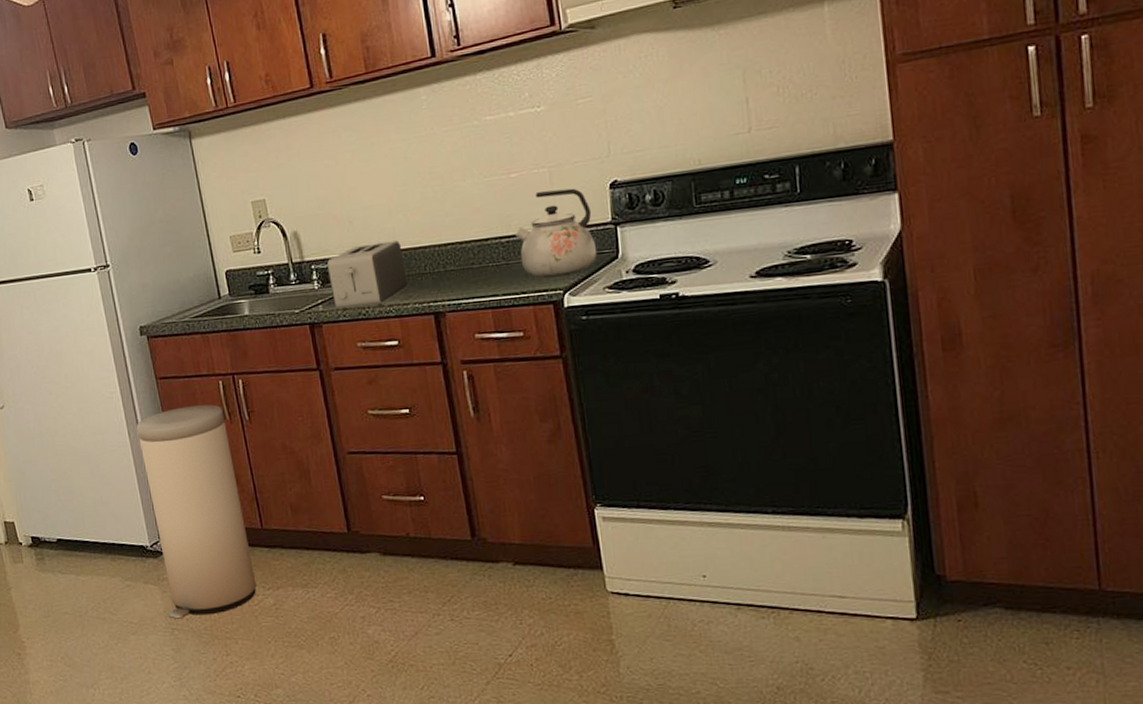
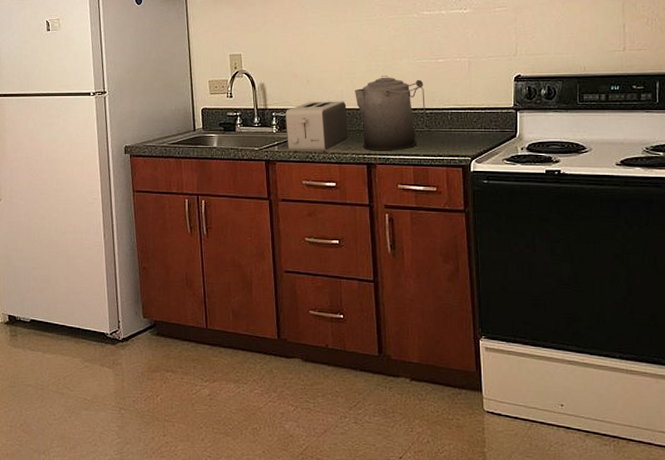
pedal bin: present [136,404,257,620] -> none [111,218,196,401]
cooking pot: none [409,201,503,297] -> present [355,76,427,151]
kettle: present [515,188,598,278] -> none [437,77,500,146]

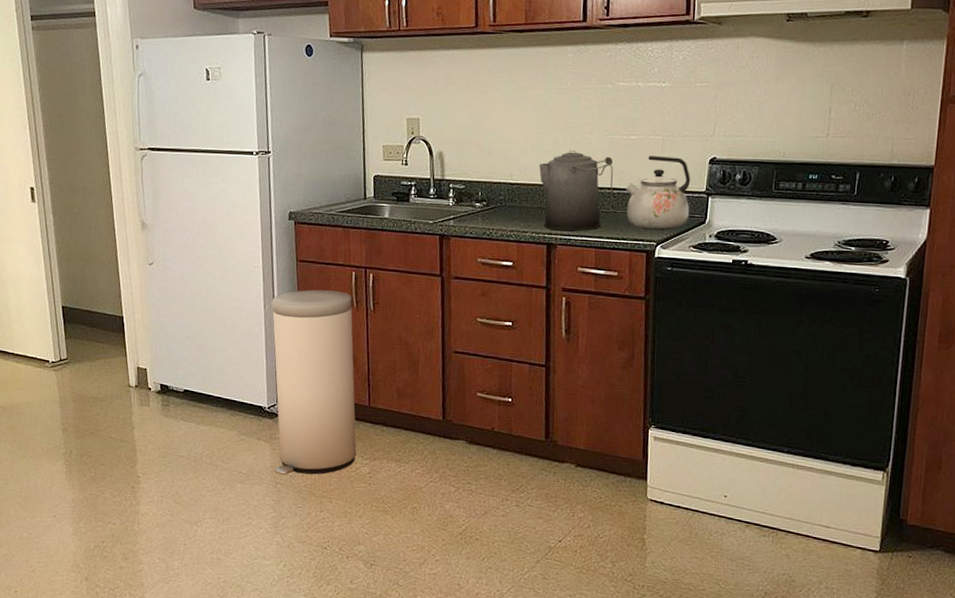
pedal bin: none [111,218,196,401] -> present [272,289,357,476]
toaster: present [285,101,349,153] -> none [463,174,530,230]
kettle: none [437,77,500,146] -> present [625,156,691,231]

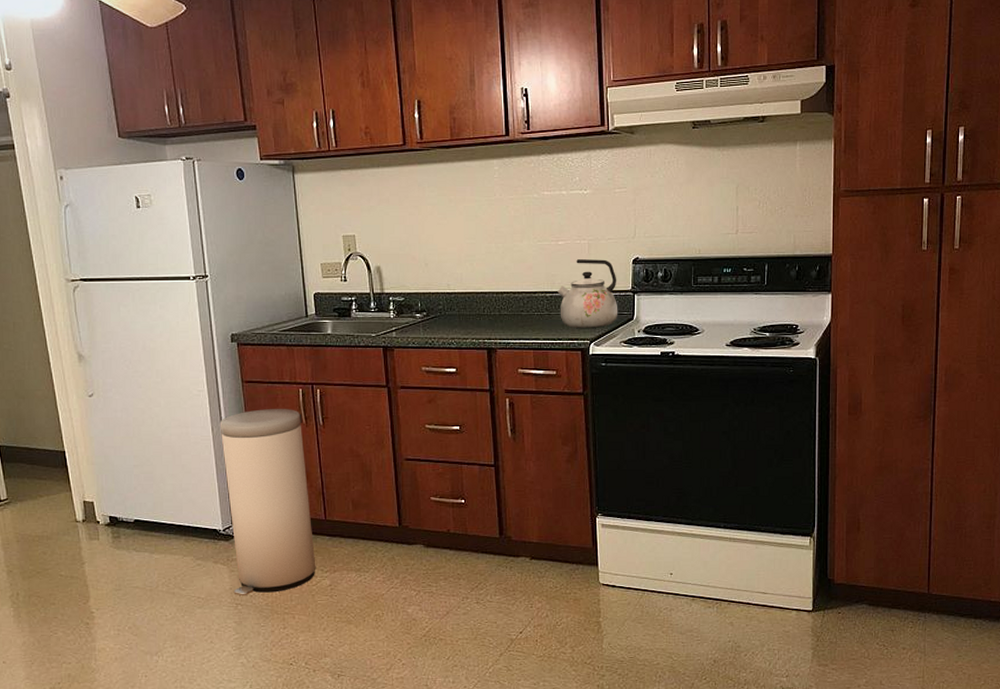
cooking pot: present [539,150,614,232] -> none [475,258,547,335]

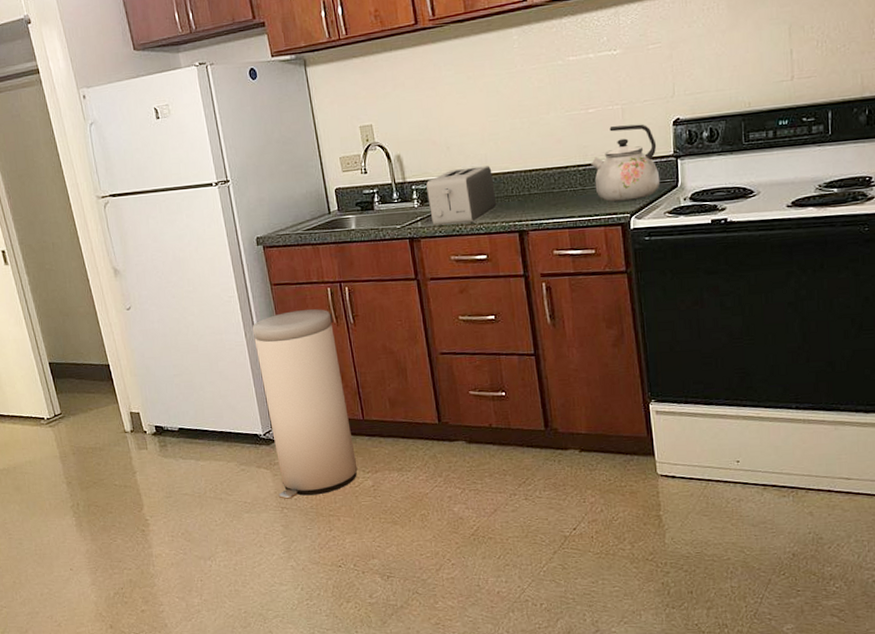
toaster: none [402,285,469,338] -> present [425,166,497,227]

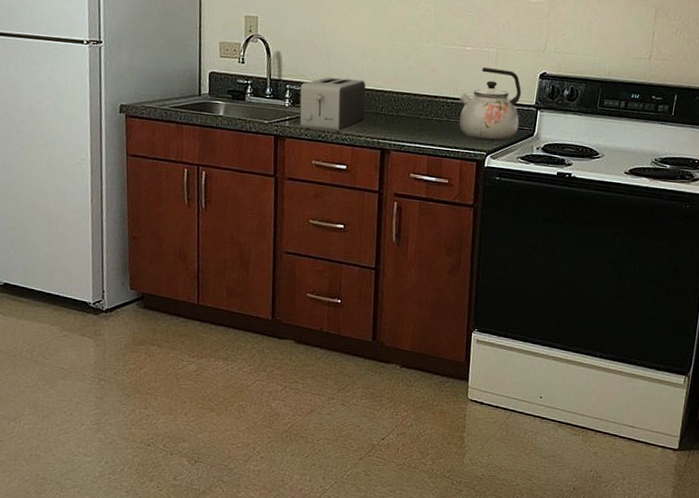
pedal bin: present [252,309,358,500] -> none [97,185,185,372]

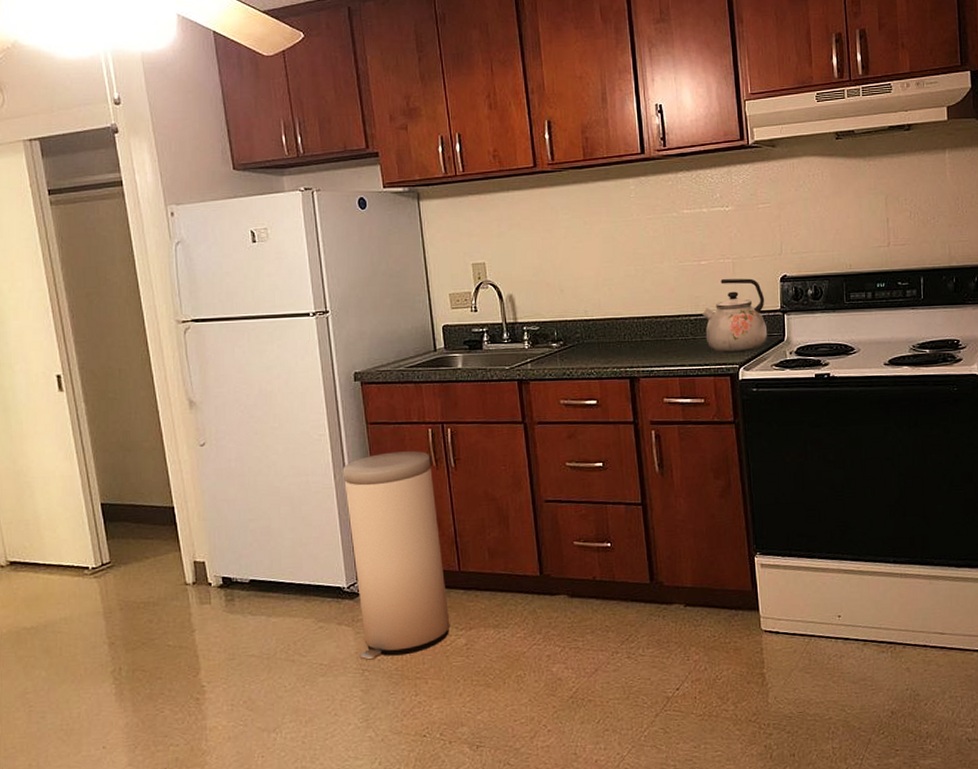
pedal bin: none [97,185,185,372] -> present [342,451,450,661]
toaster: present [299,77,366,133] -> none [537,310,609,370]

